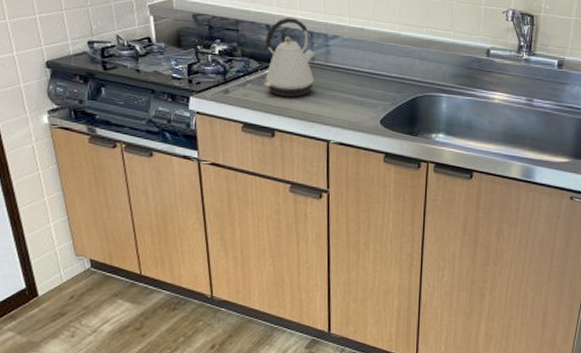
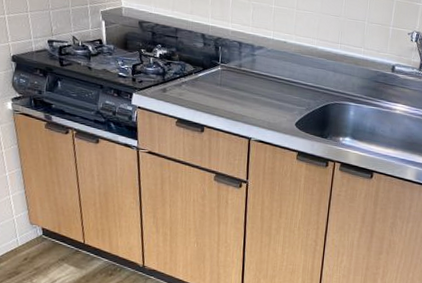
kettle: present [263,18,316,97] -> none [196,28,243,99]

